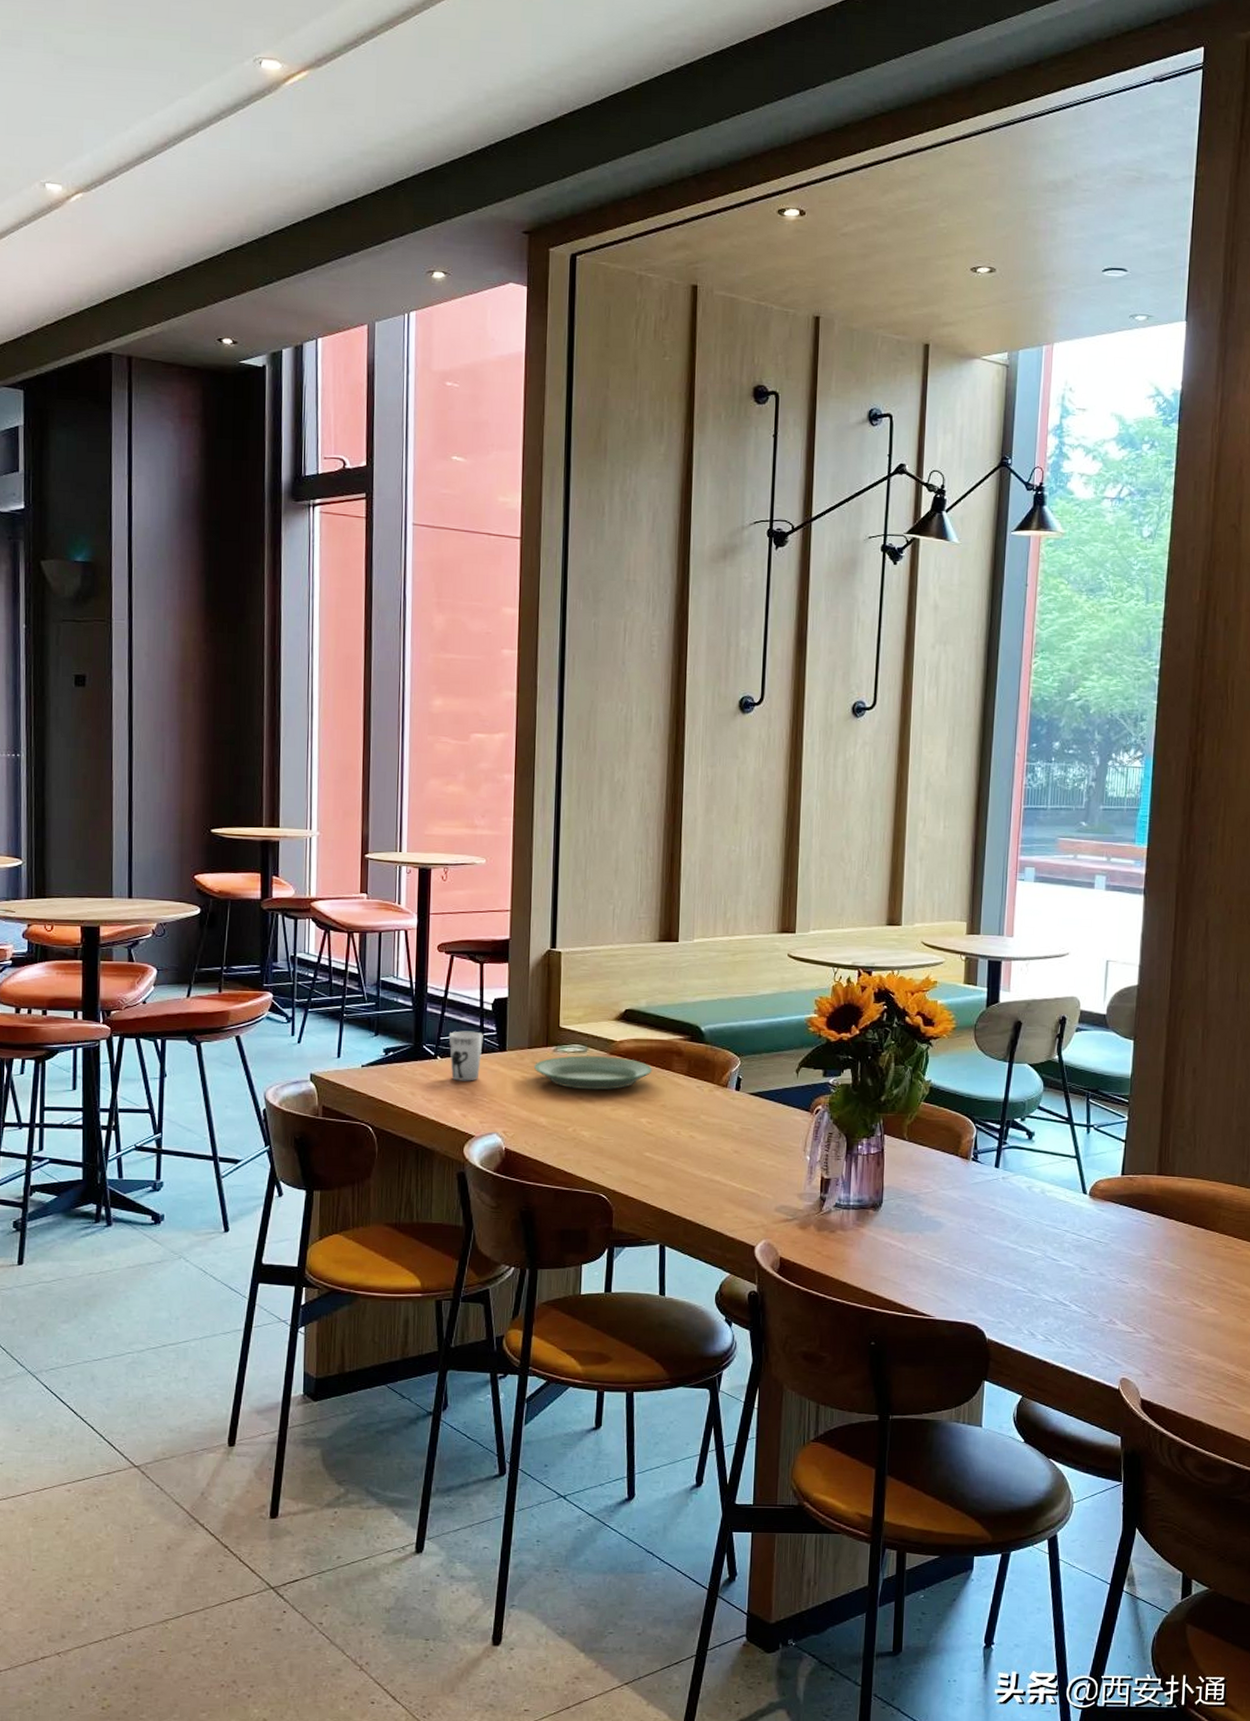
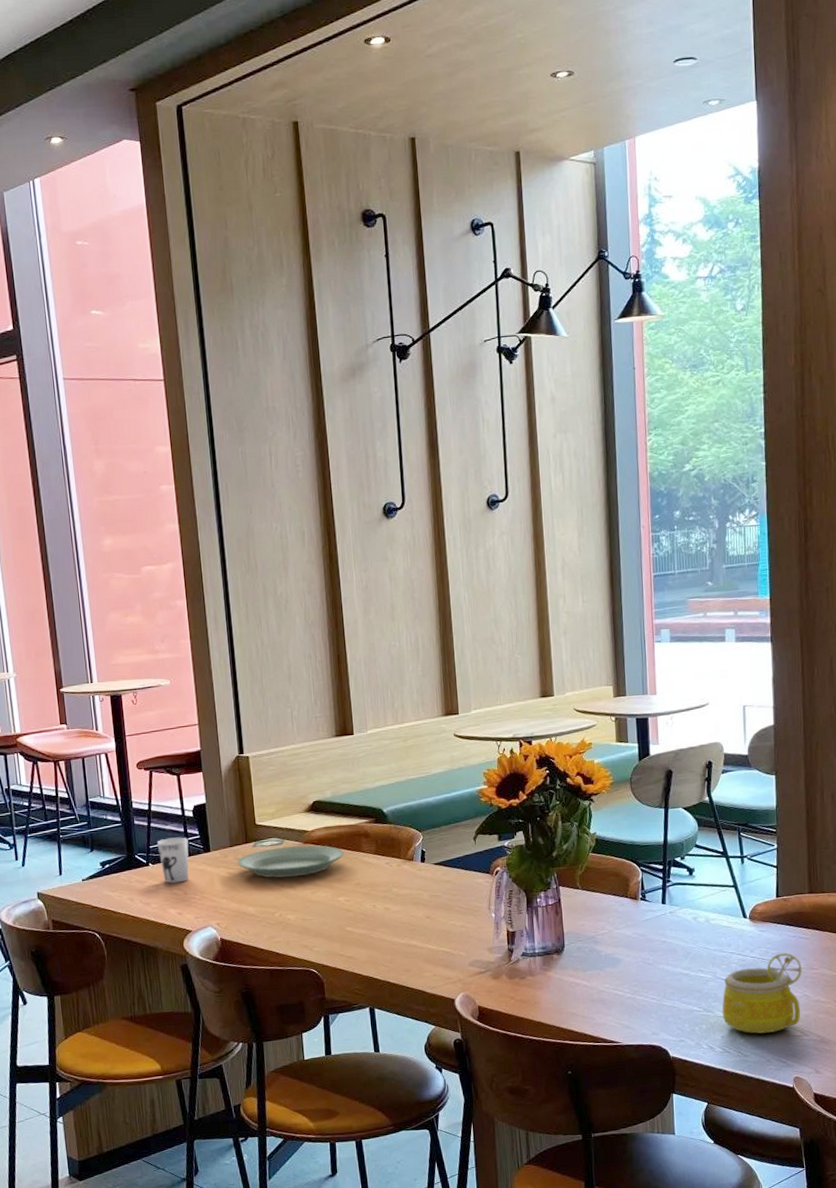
mug: none [1048,1237,1142,1326] -> present [722,952,802,1034]

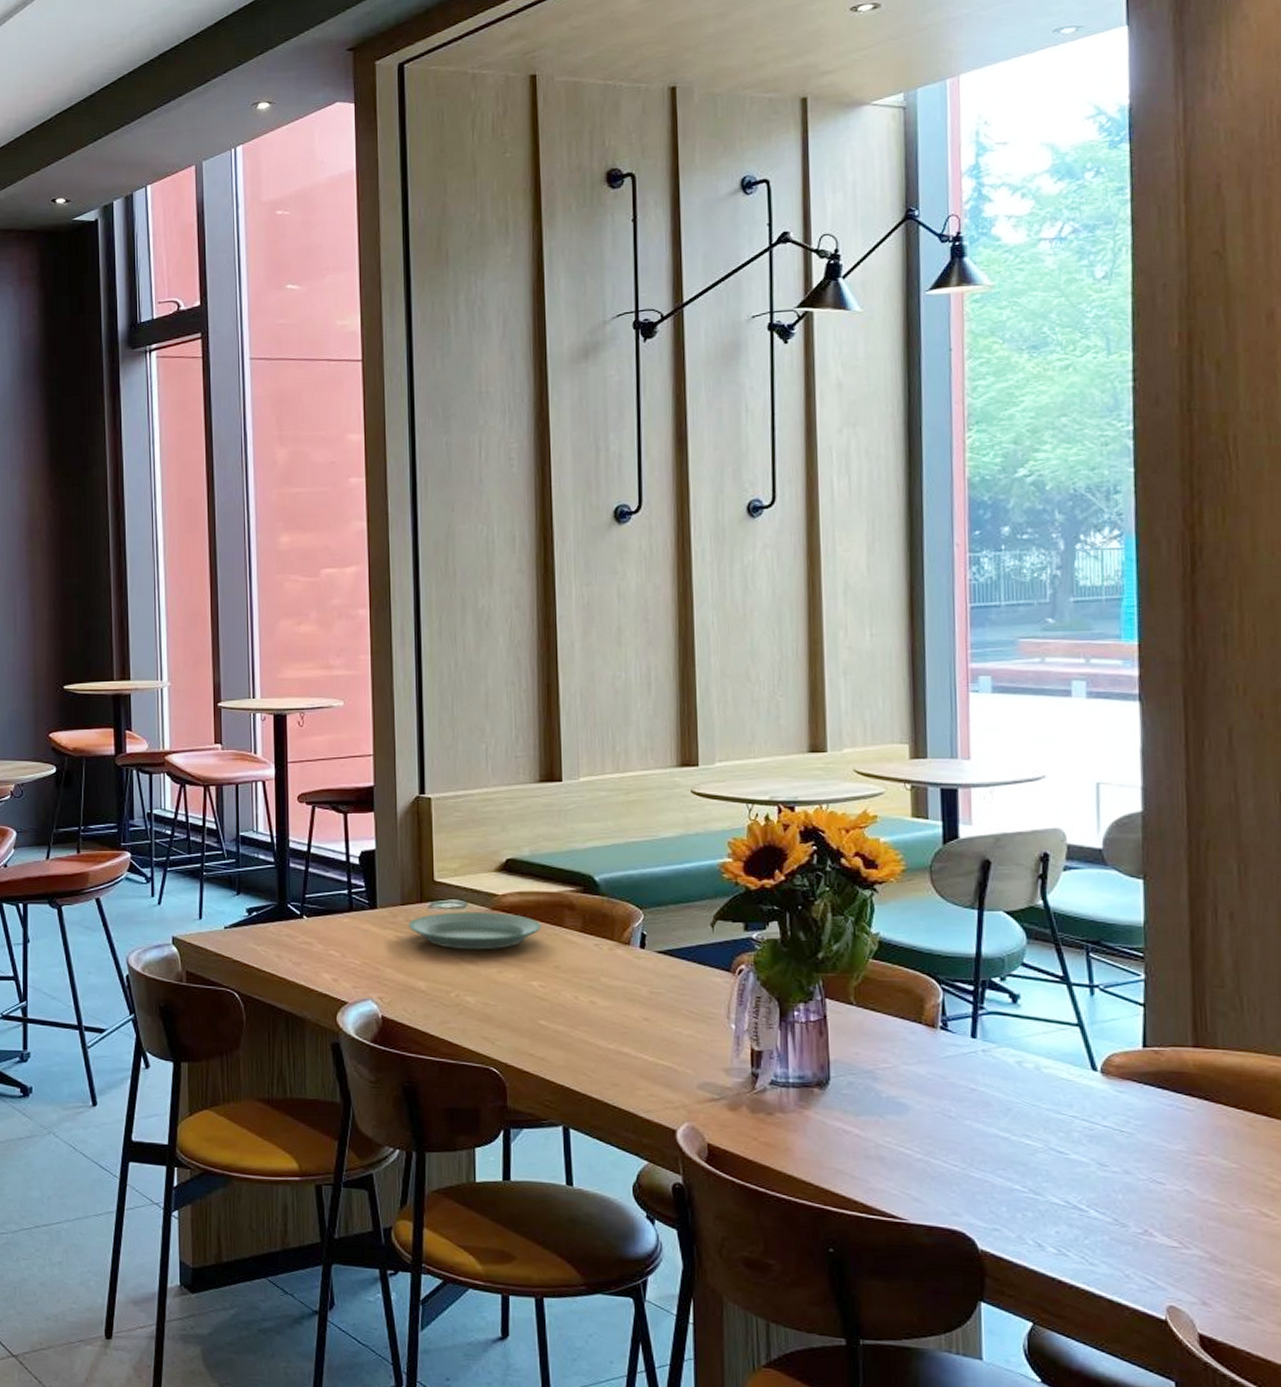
cup: present [157,837,189,884] -> none [314,887,352,942]
mug: present [722,952,802,1034] -> none [1057,1126,1182,1237]

